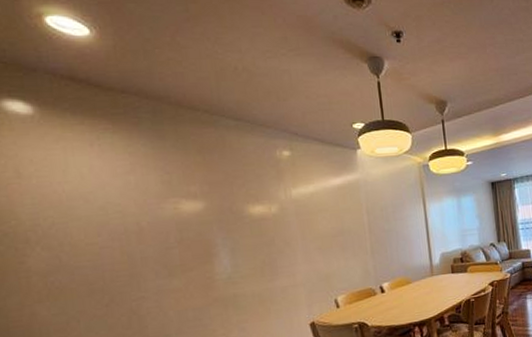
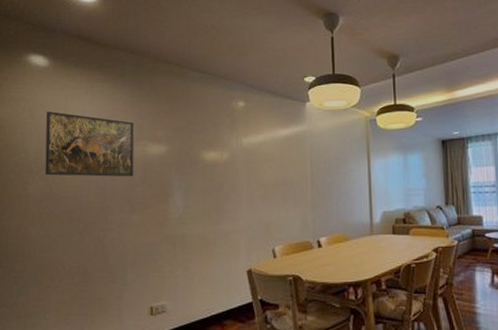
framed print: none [39,168,167,245] -> present [45,111,135,177]

